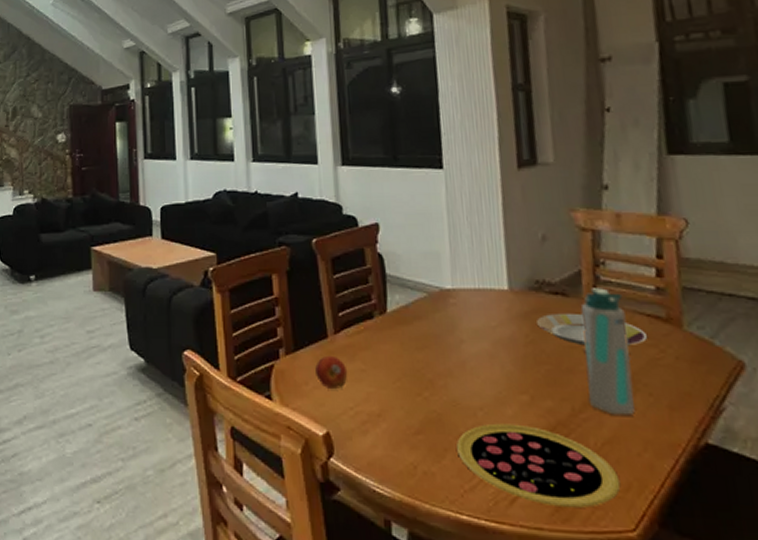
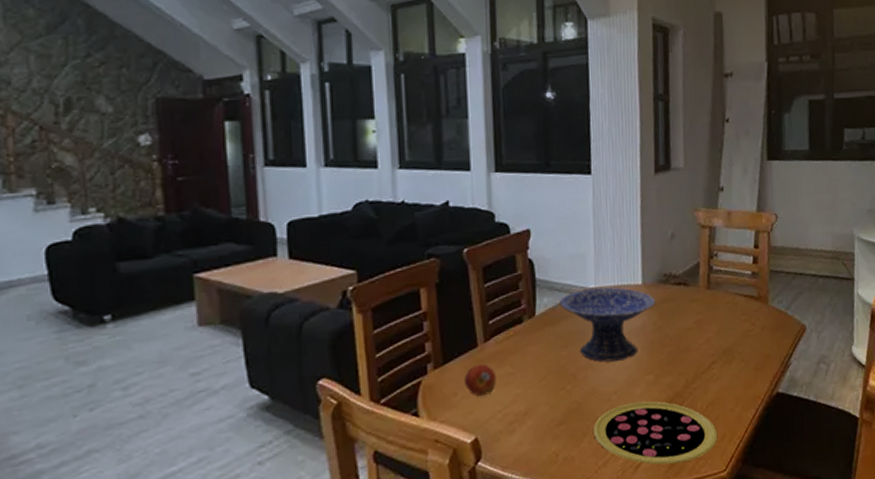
decorative bowl: none [413,290,527,373] -> present [560,287,656,362]
plate: present [537,314,647,347] -> none [663,300,743,327]
water bottle: present [580,288,635,416] -> none [697,276,732,381]

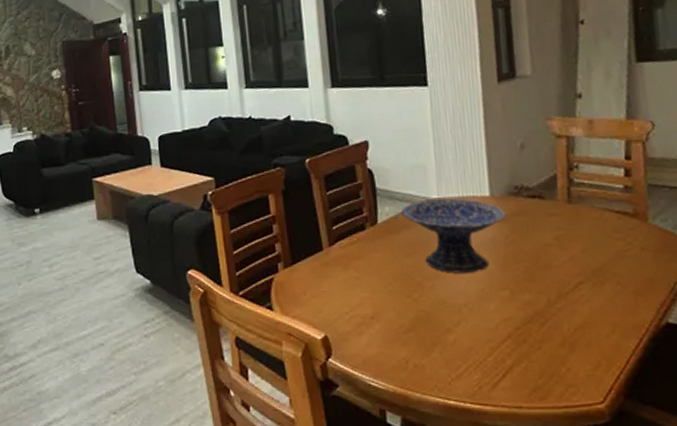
fruit: present [464,363,497,397] -> none [312,266,343,298]
pizza: present [594,401,718,465] -> none [444,317,591,387]

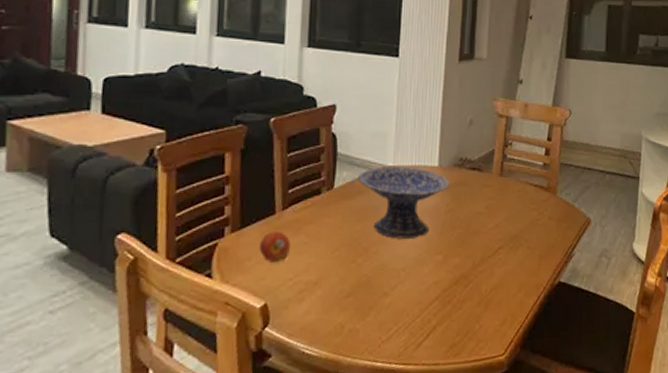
fruit: none [312,266,343,298] -> present [260,230,291,264]

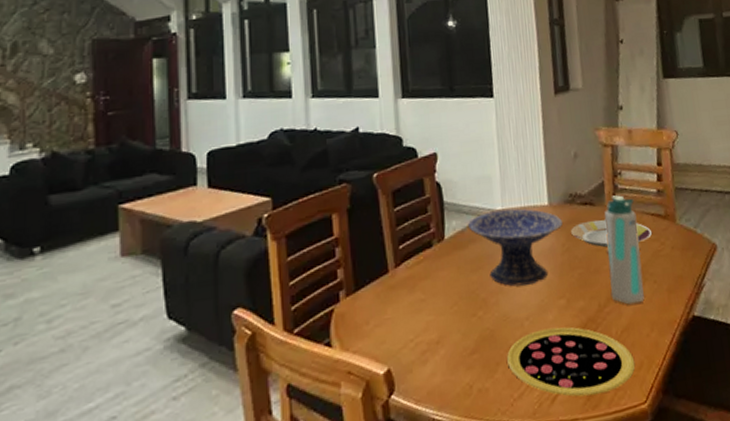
fruit: present [260,230,291,264] -> none [376,289,409,325]
pizza: none [380,280,499,344] -> present [507,327,635,397]
plate: none [457,186,532,212] -> present [571,220,652,248]
water bottle: none [485,164,521,266] -> present [604,195,644,305]

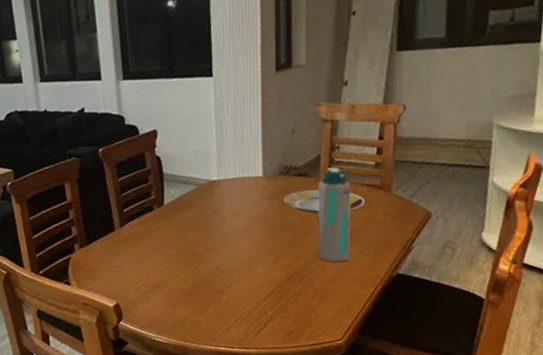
decorative bowl: present [468,208,564,286] -> none [185,179,277,244]
pizza: present [507,327,635,397] -> none [218,278,335,332]

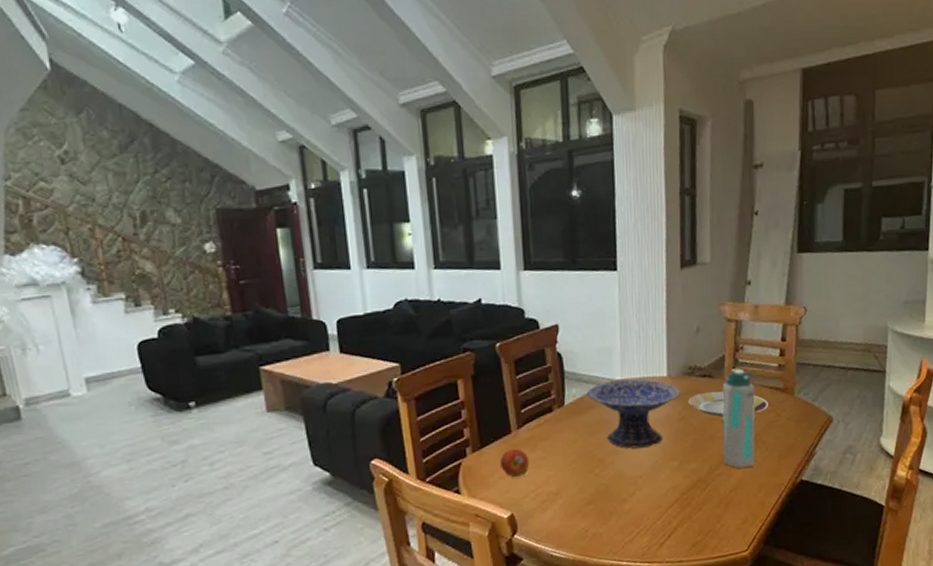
fruit: none [105,244,133,271] -> present [500,448,530,478]
decorative bowl: none [185,179,277,244] -> present [587,379,681,449]

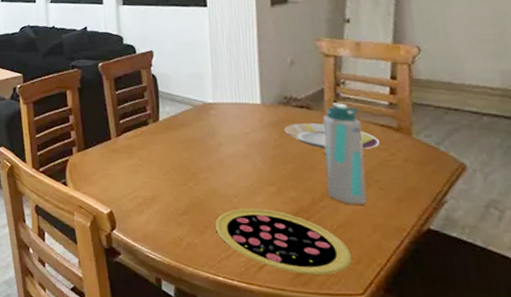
fruit: present [500,448,530,478] -> none [101,153,128,179]
decorative bowl: present [587,379,681,449] -> none [181,103,277,169]
pizza: none [620,485,740,543] -> present [215,208,352,275]

